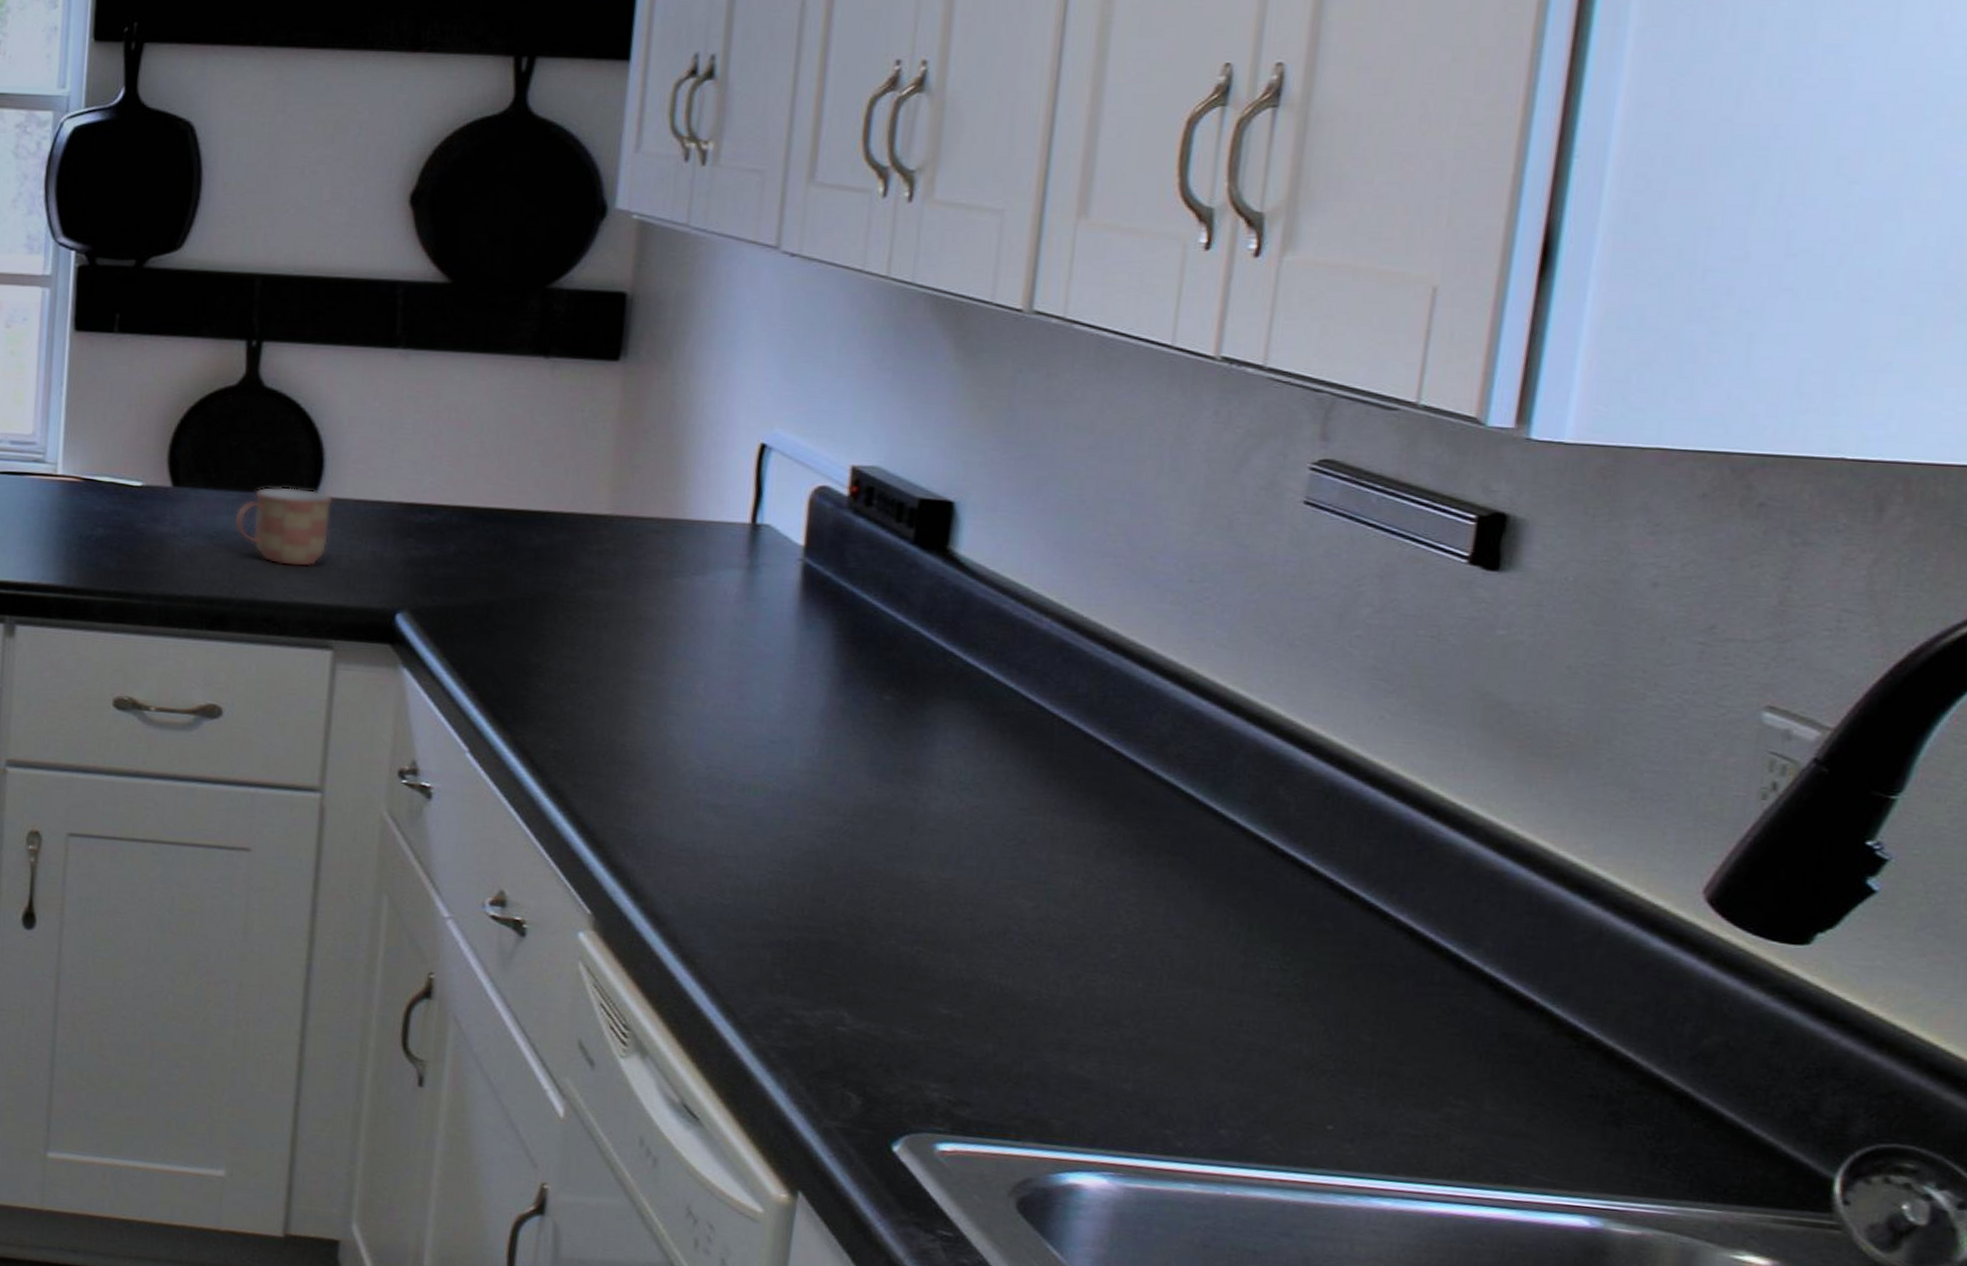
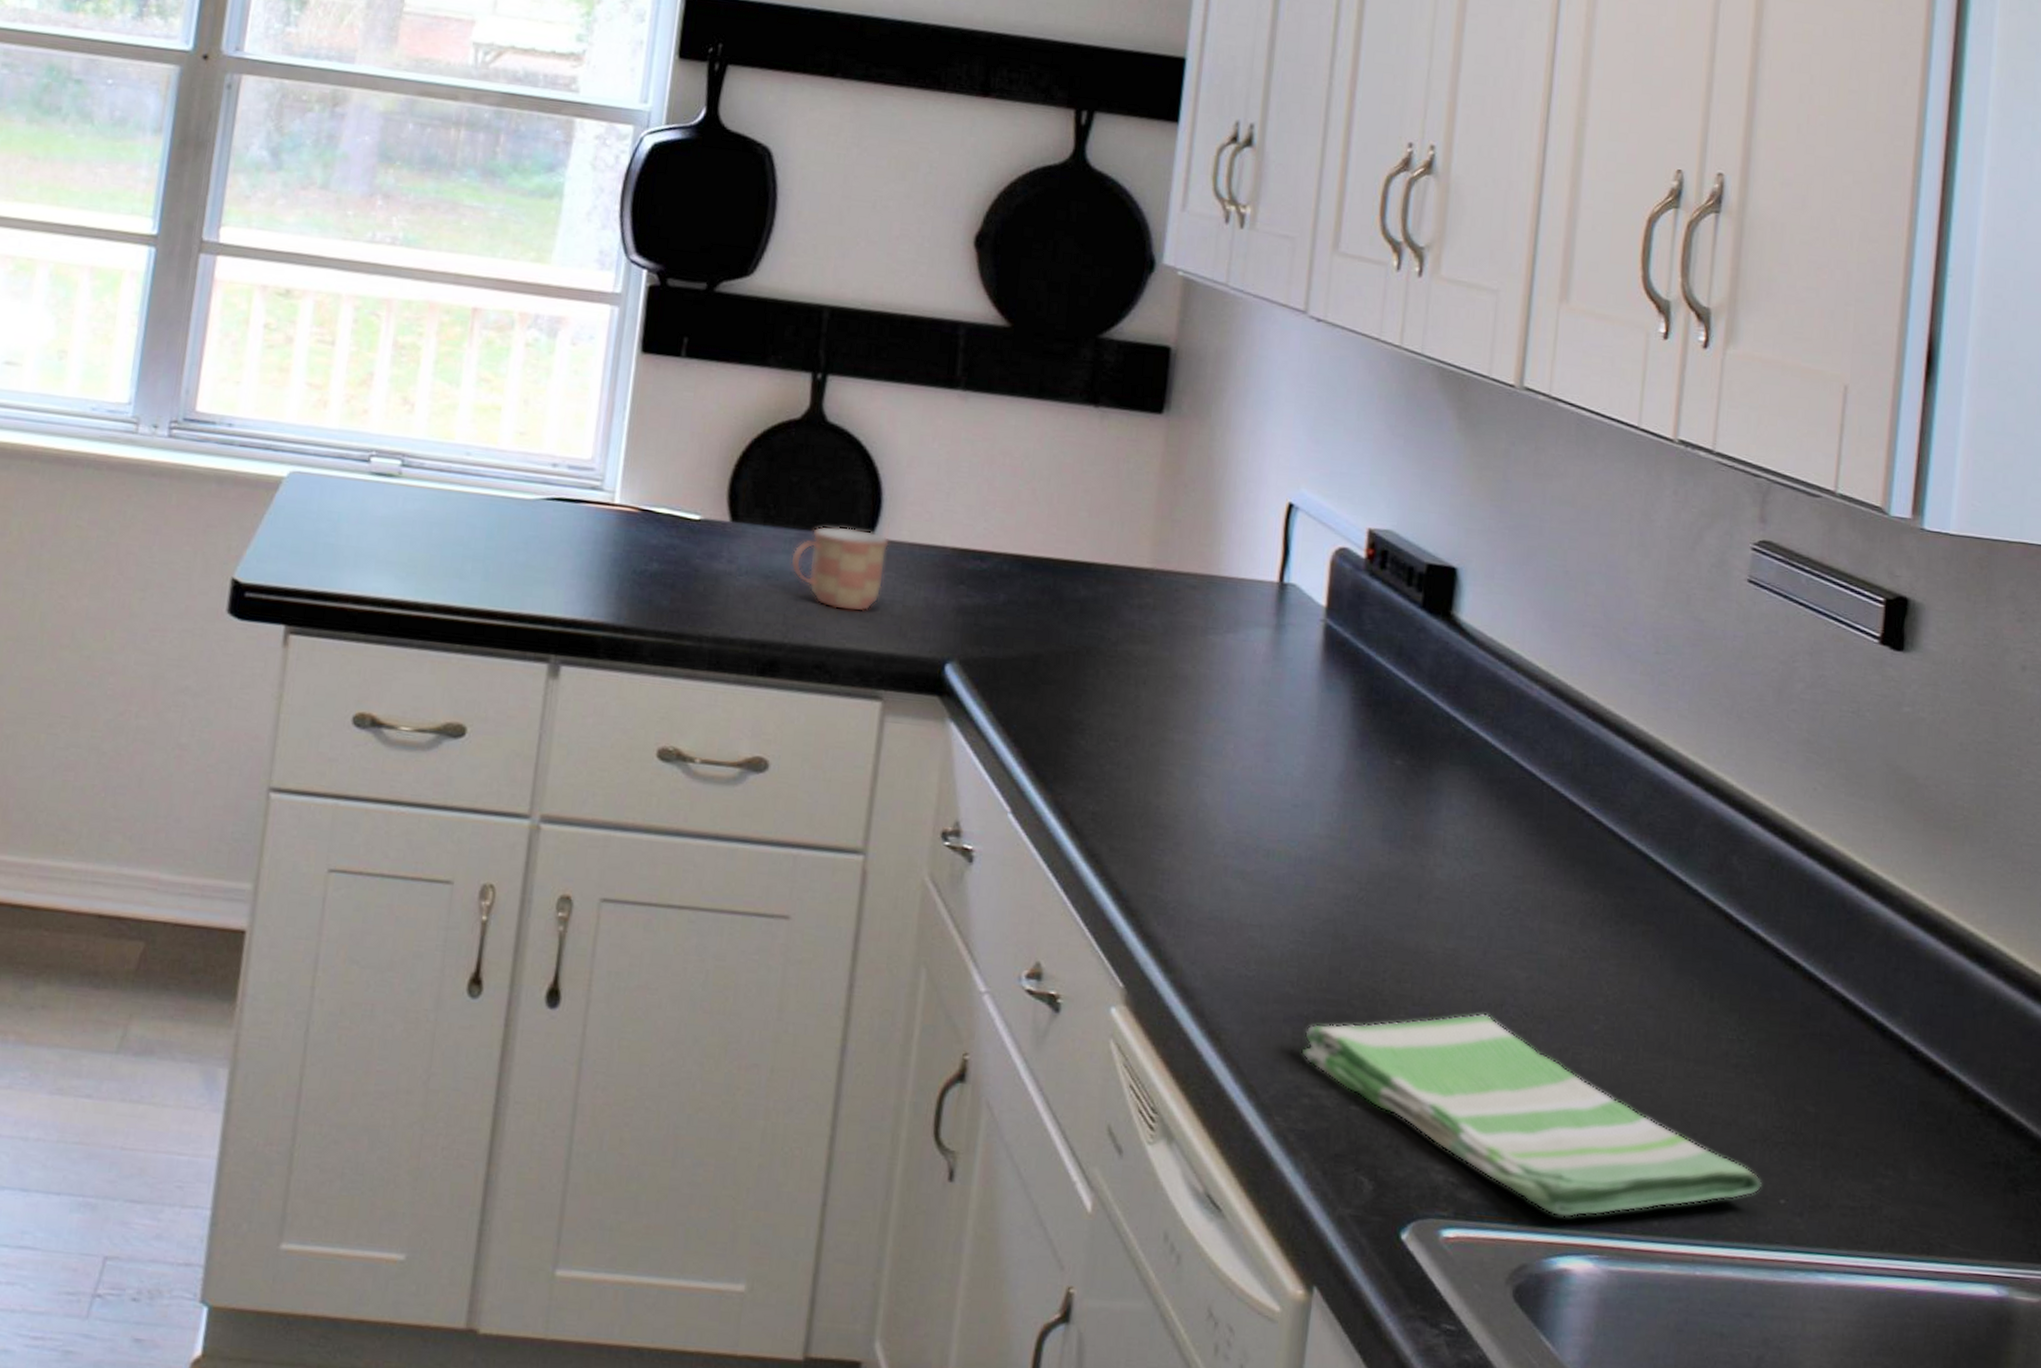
dish towel: none [782,940,1307,1137] -> present [1301,1013,1763,1218]

